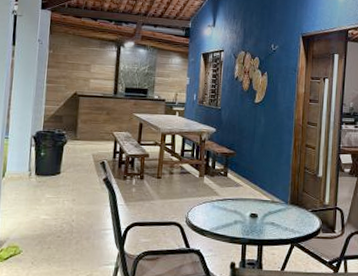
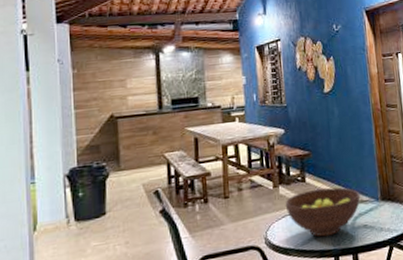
fruit bowl: none [207,185,273,226] -> present [285,187,361,237]

